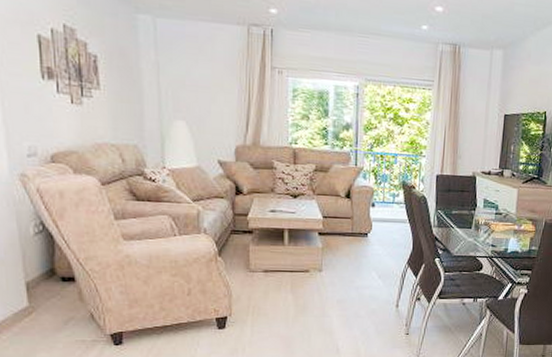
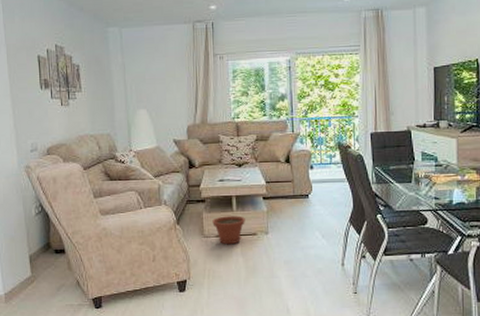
plant pot: none [260,250,297,281] -> present [212,216,245,245]

